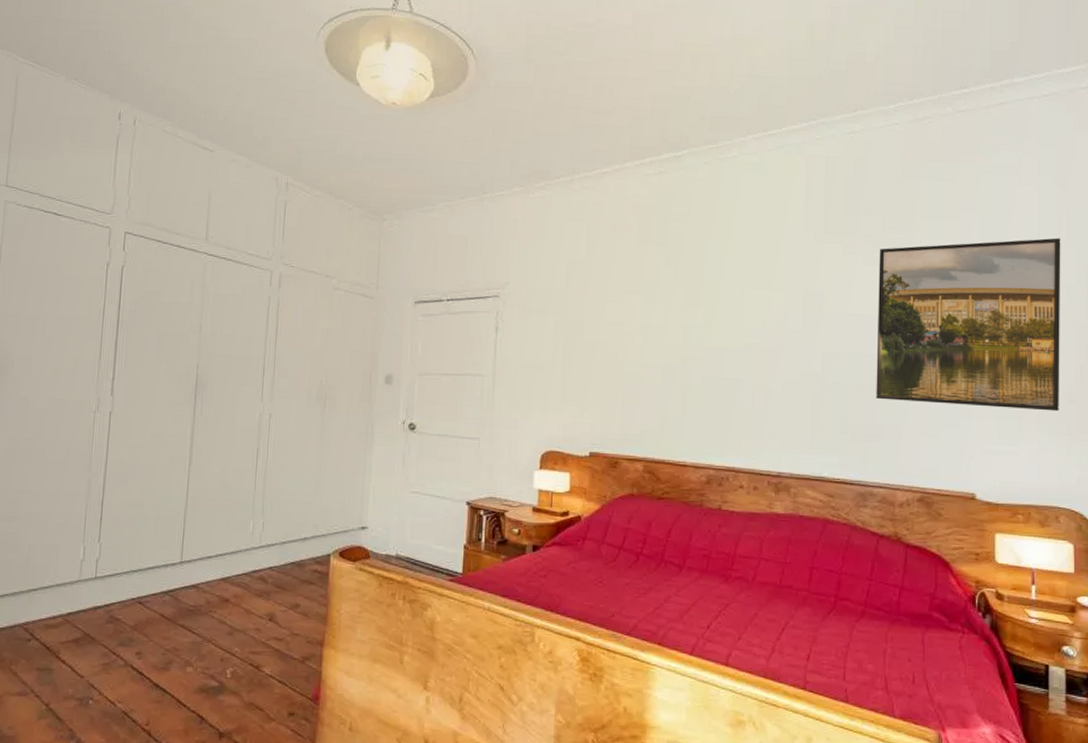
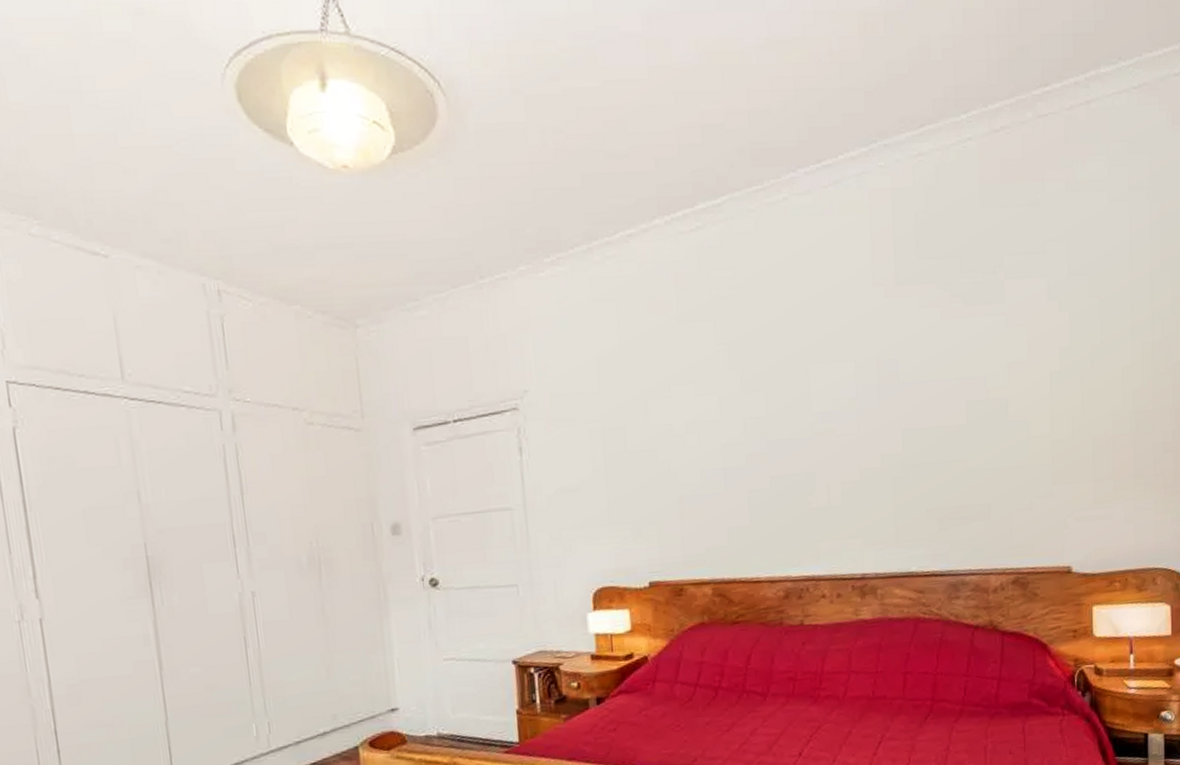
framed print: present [876,238,1061,412] -> none [958,263,1155,476]

